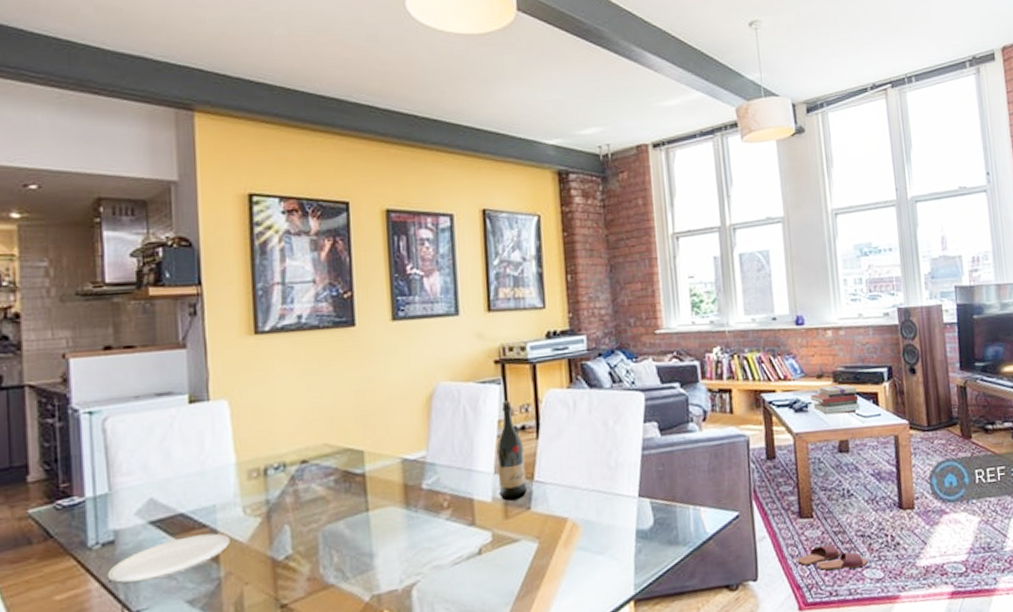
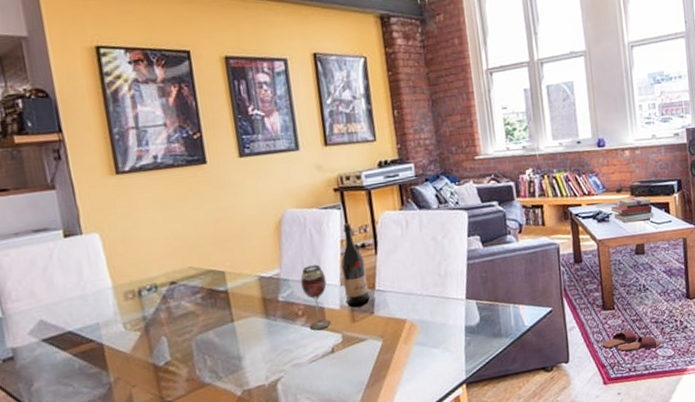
plate: present [107,533,230,584] -> none [11,346,116,392]
wineglass: none [449,447,480,526] -> present [300,264,331,330]

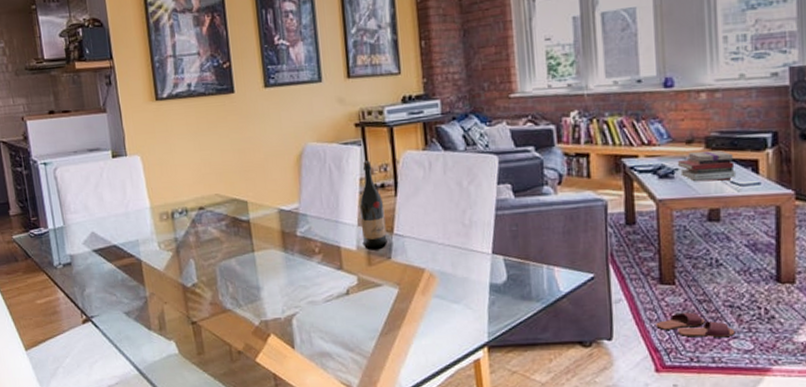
wineglass: present [300,264,331,330] -> none [318,202,347,269]

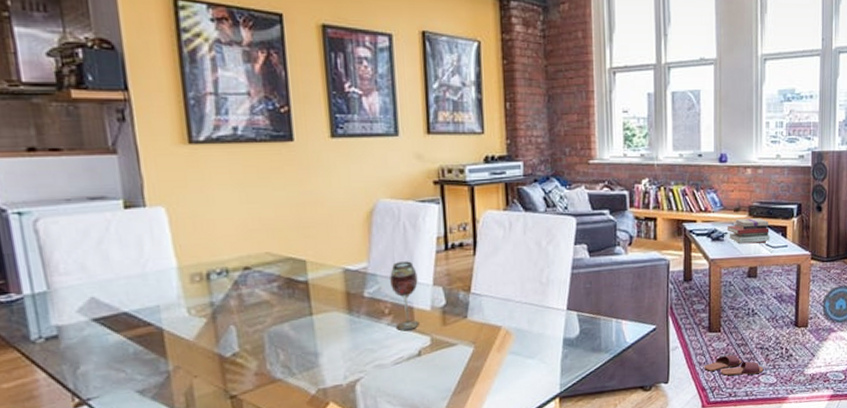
wineglass: none [318,202,347,269] -> present [390,261,419,330]
wine bottle: present [359,160,387,250] -> none [435,219,464,310]

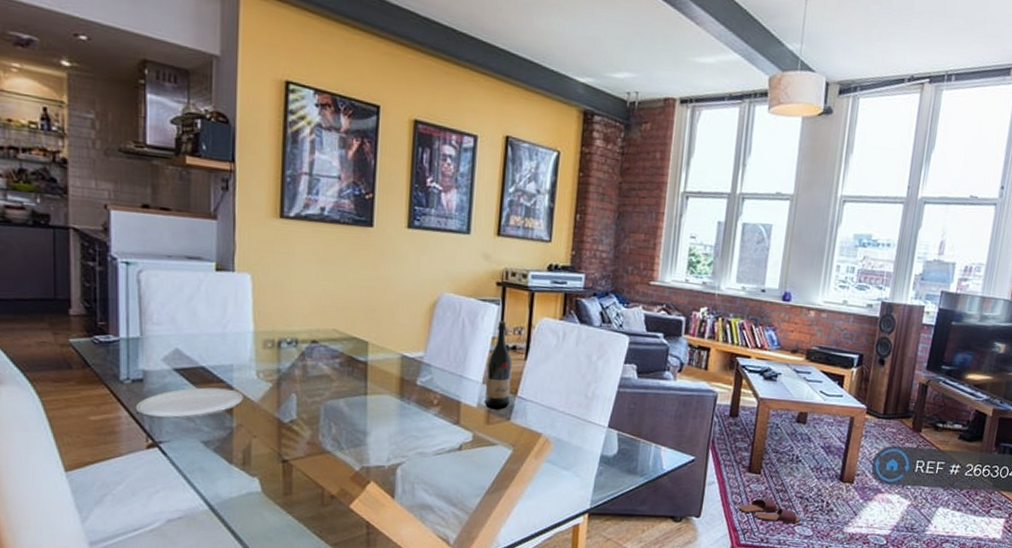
plate: none [53,331,177,375] -> present [135,387,243,419]
wineglass: present [390,261,419,330] -> none [442,355,469,423]
wine bottle: none [435,219,464,310] -> present [484,320,513,410]
books: present [726,218,771,244] -> none [781,361,826,390]

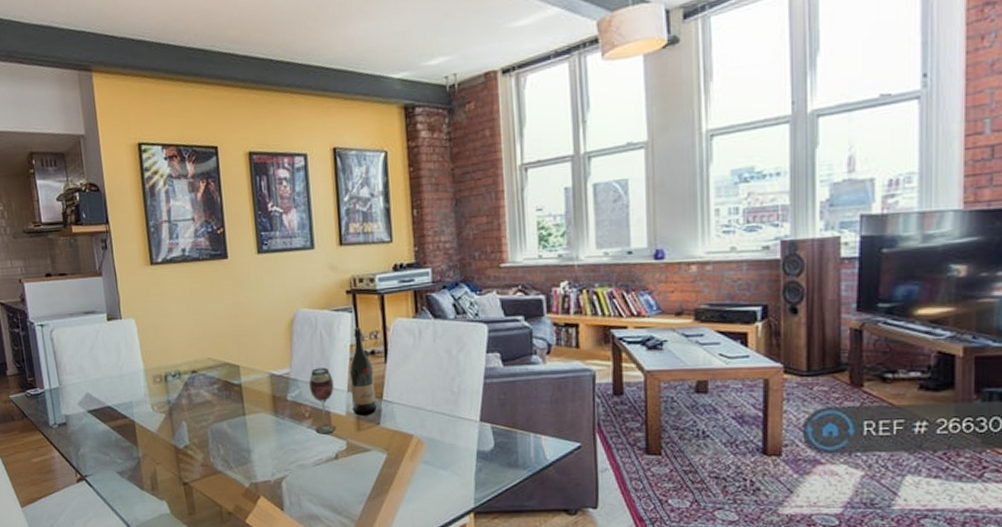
plate: present [135,387,243,419] -> none [64,423,144,455]
wineglass: none [442,355,469,423] -> present [309,367,336,433]
slippers: present [738,498,801,523] -> none [641,482,721,507]

